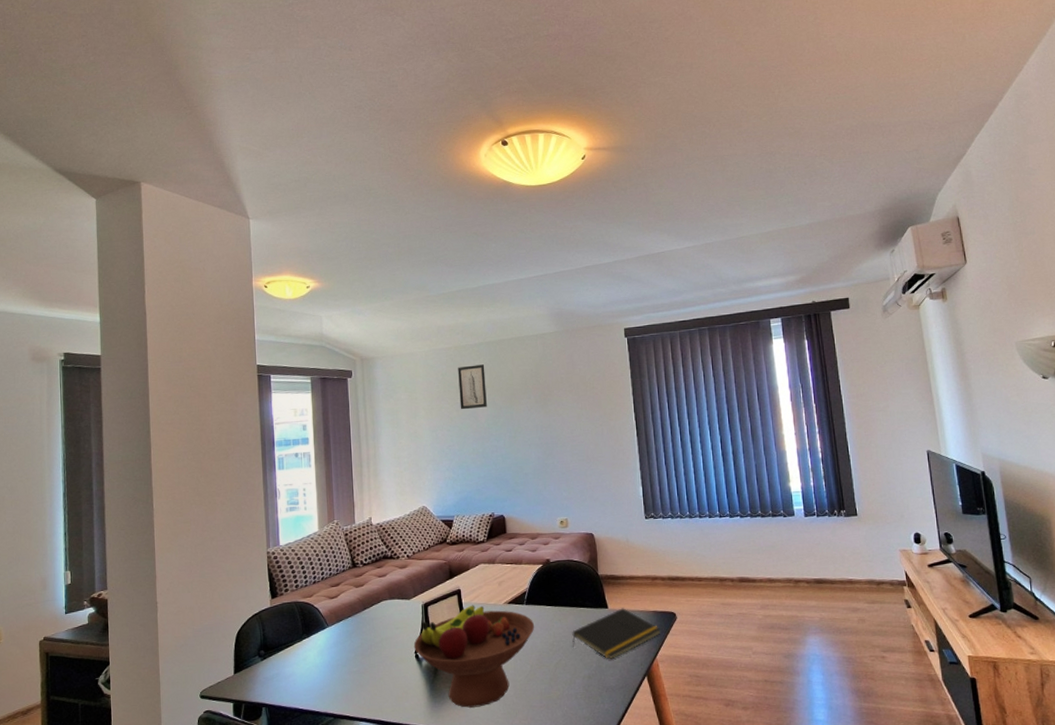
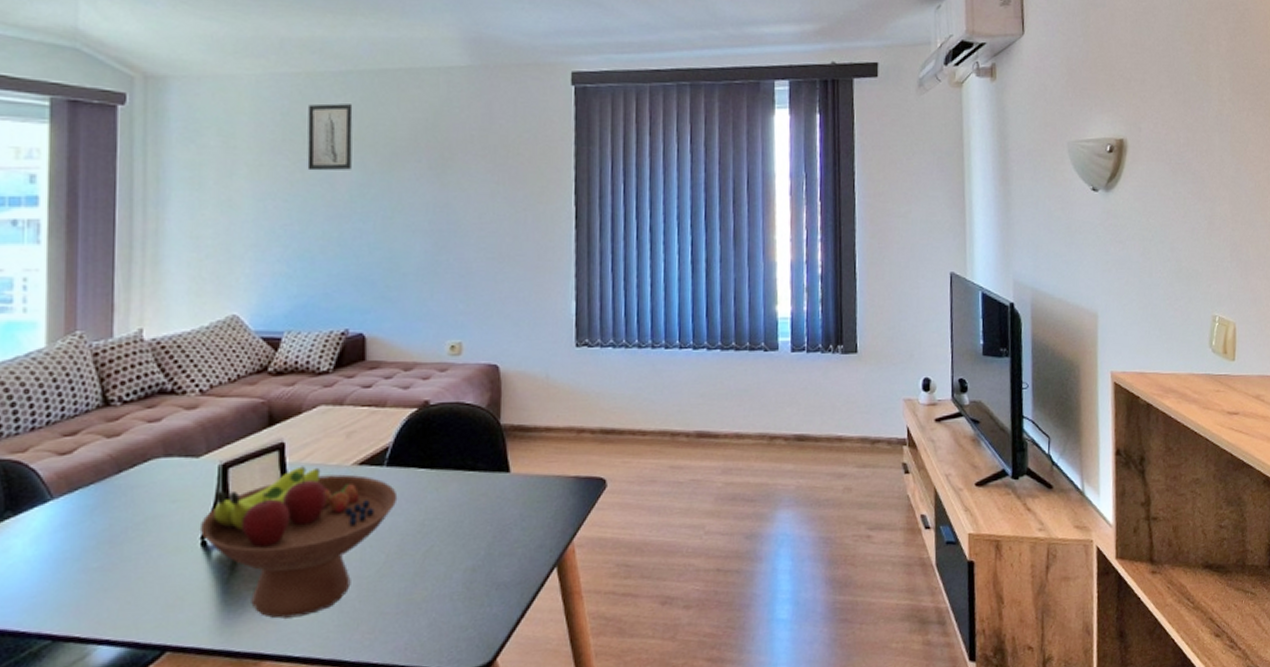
notepad: present [572,608,661,659] -> none [451,472,583,544]

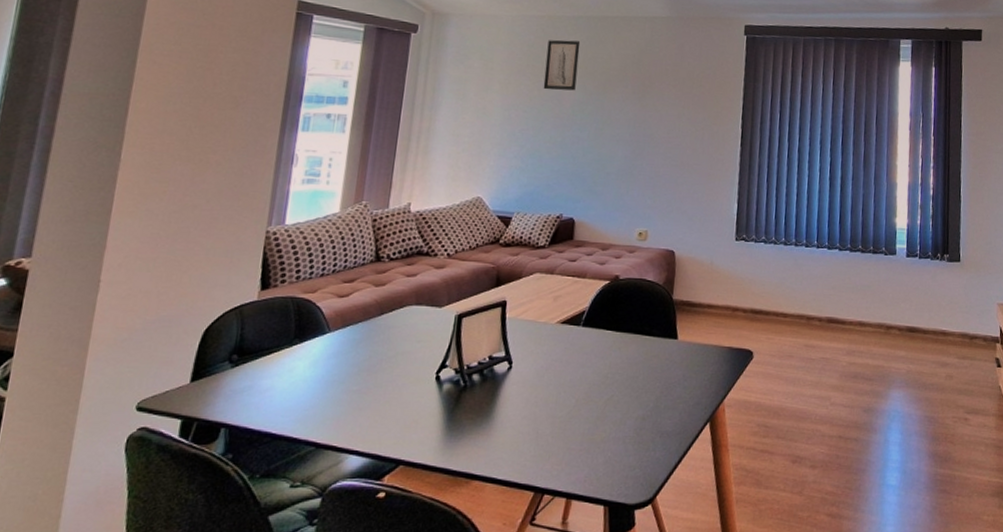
fruit bowl: present [199,466,398,619] -> none [435,321,589,446]

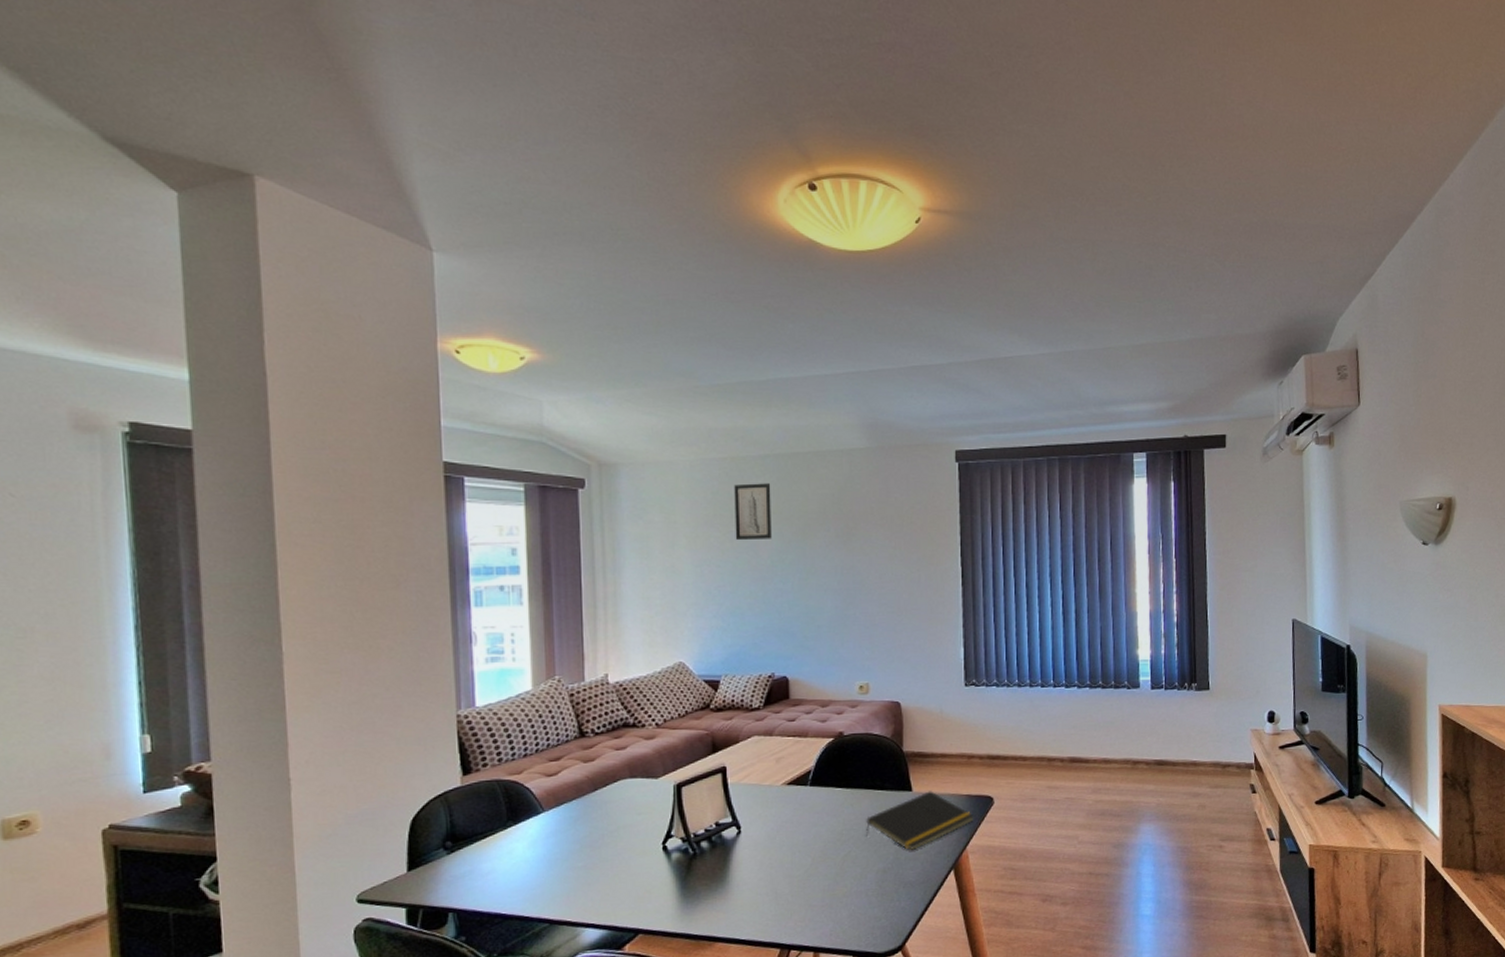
notepad: none [628,340,733,399] -> present [865,791,974,850]

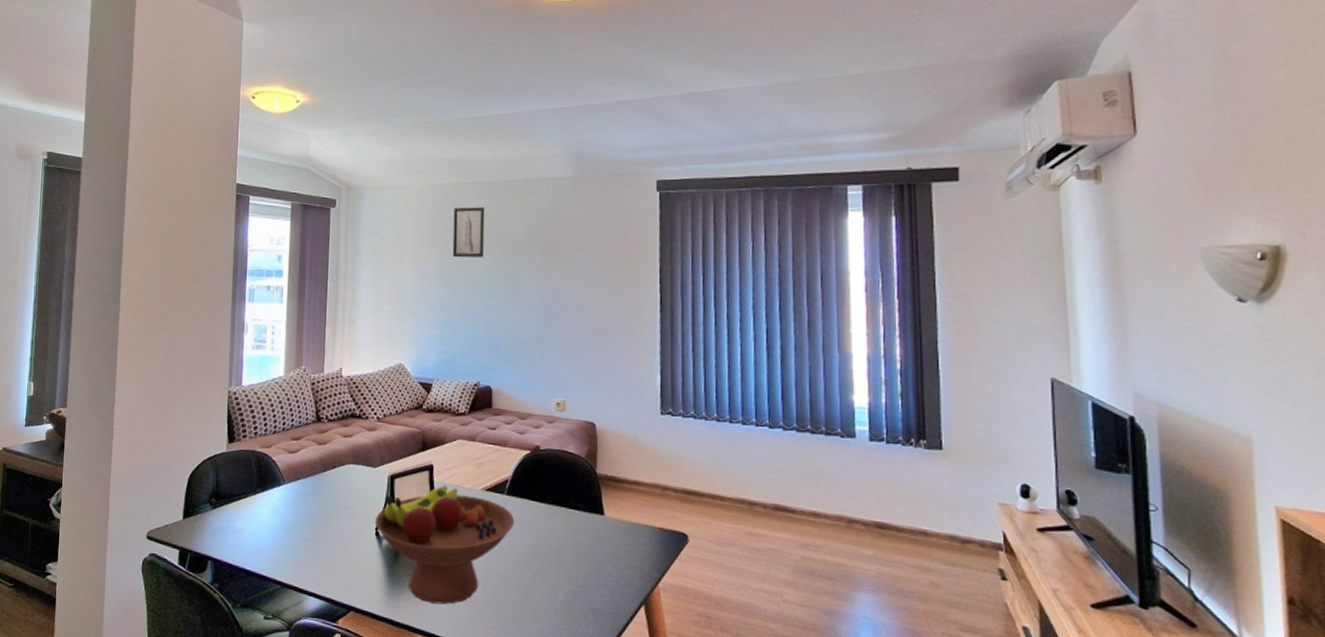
fruit bowl: none [661,785,820,909] -> present [374,485,515,605]
notepad: present [865,791,974,850] -> none [556,518,667,577]

